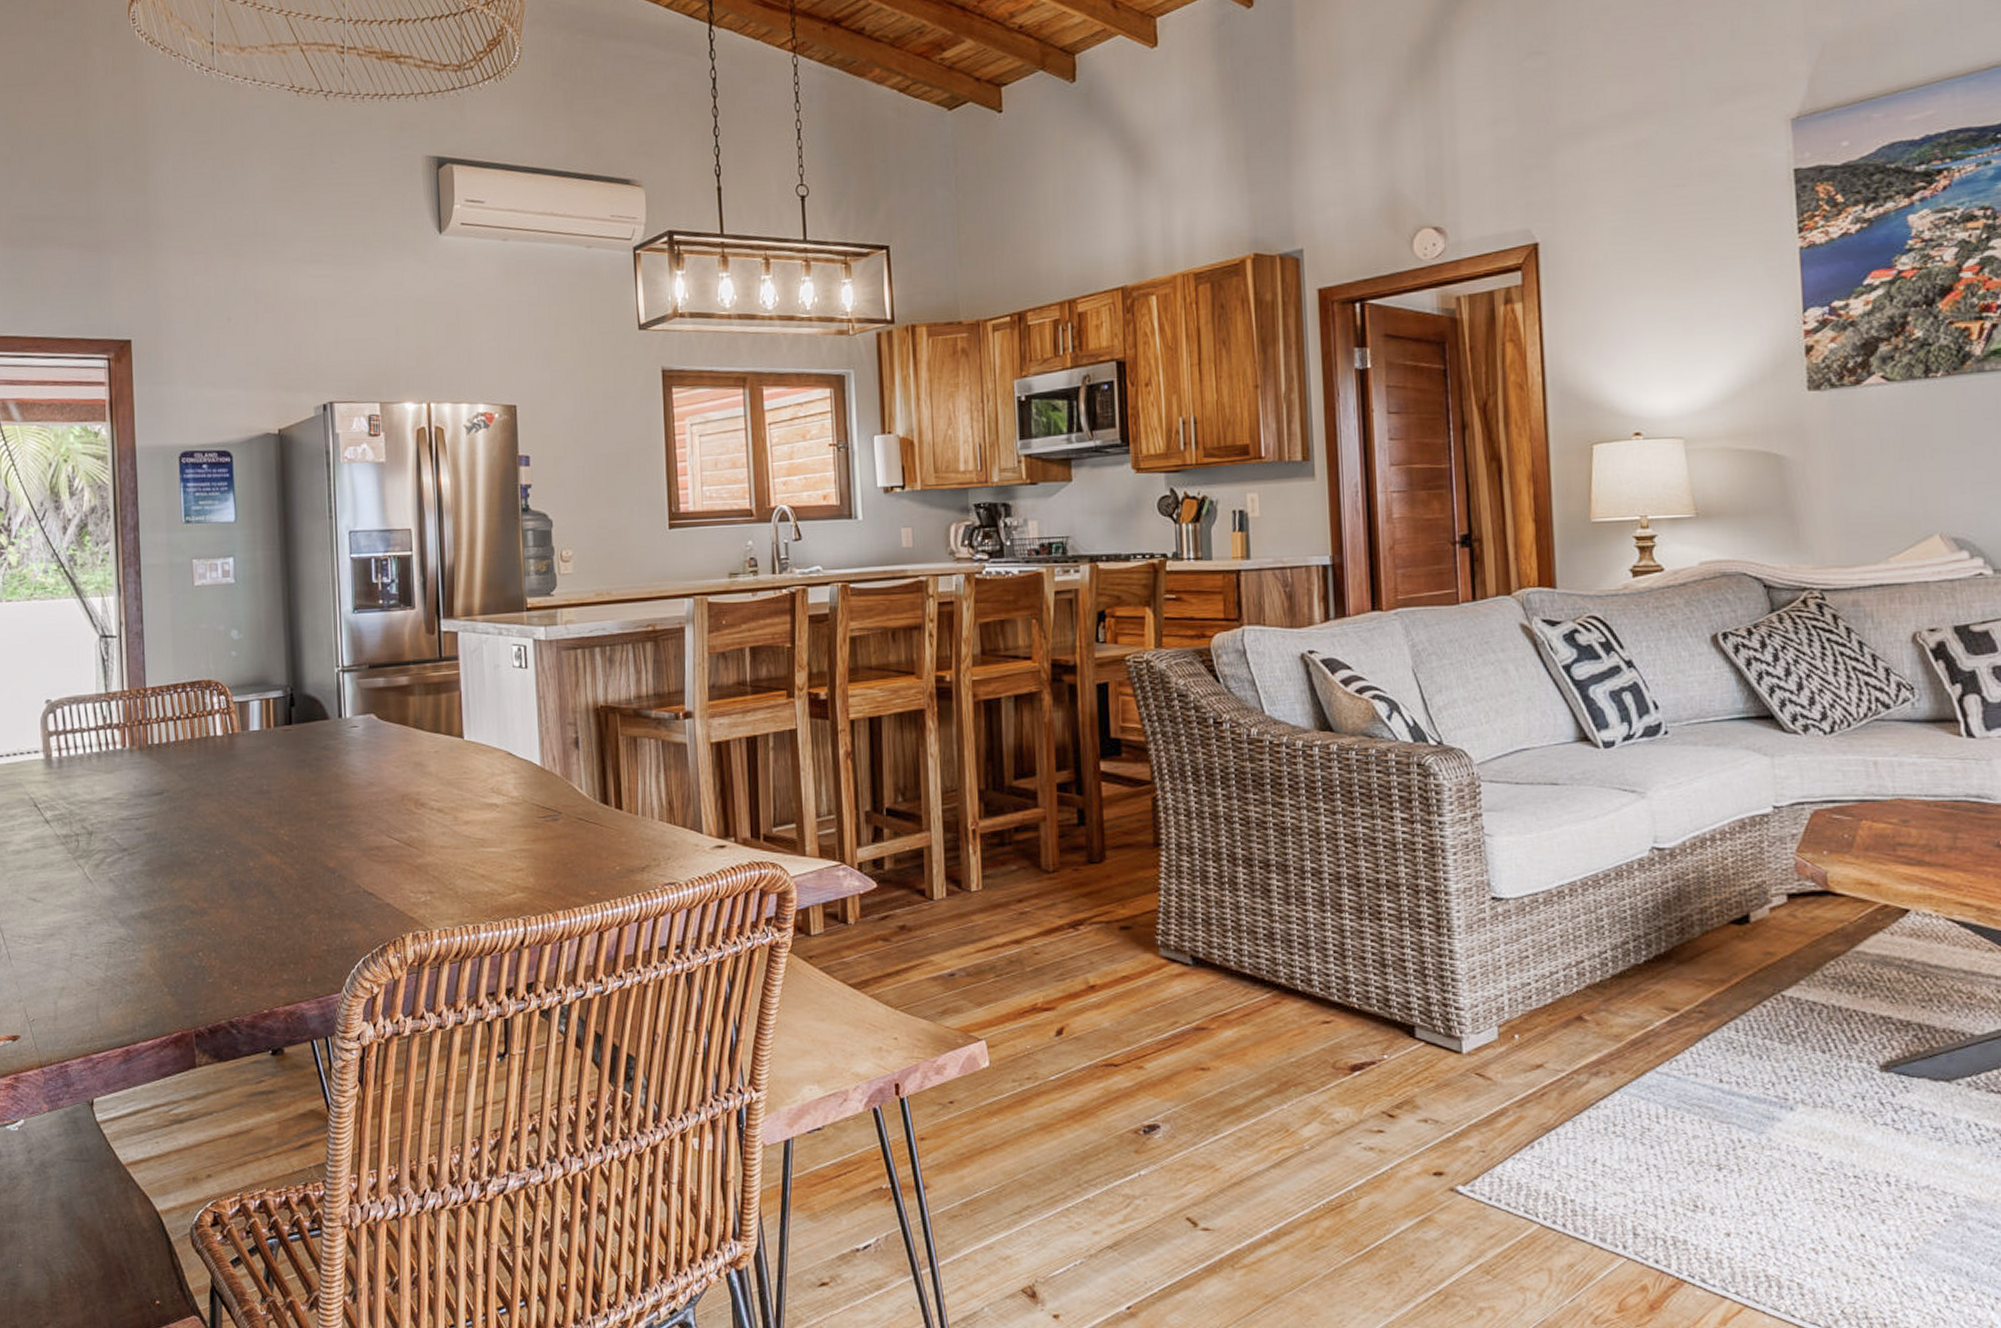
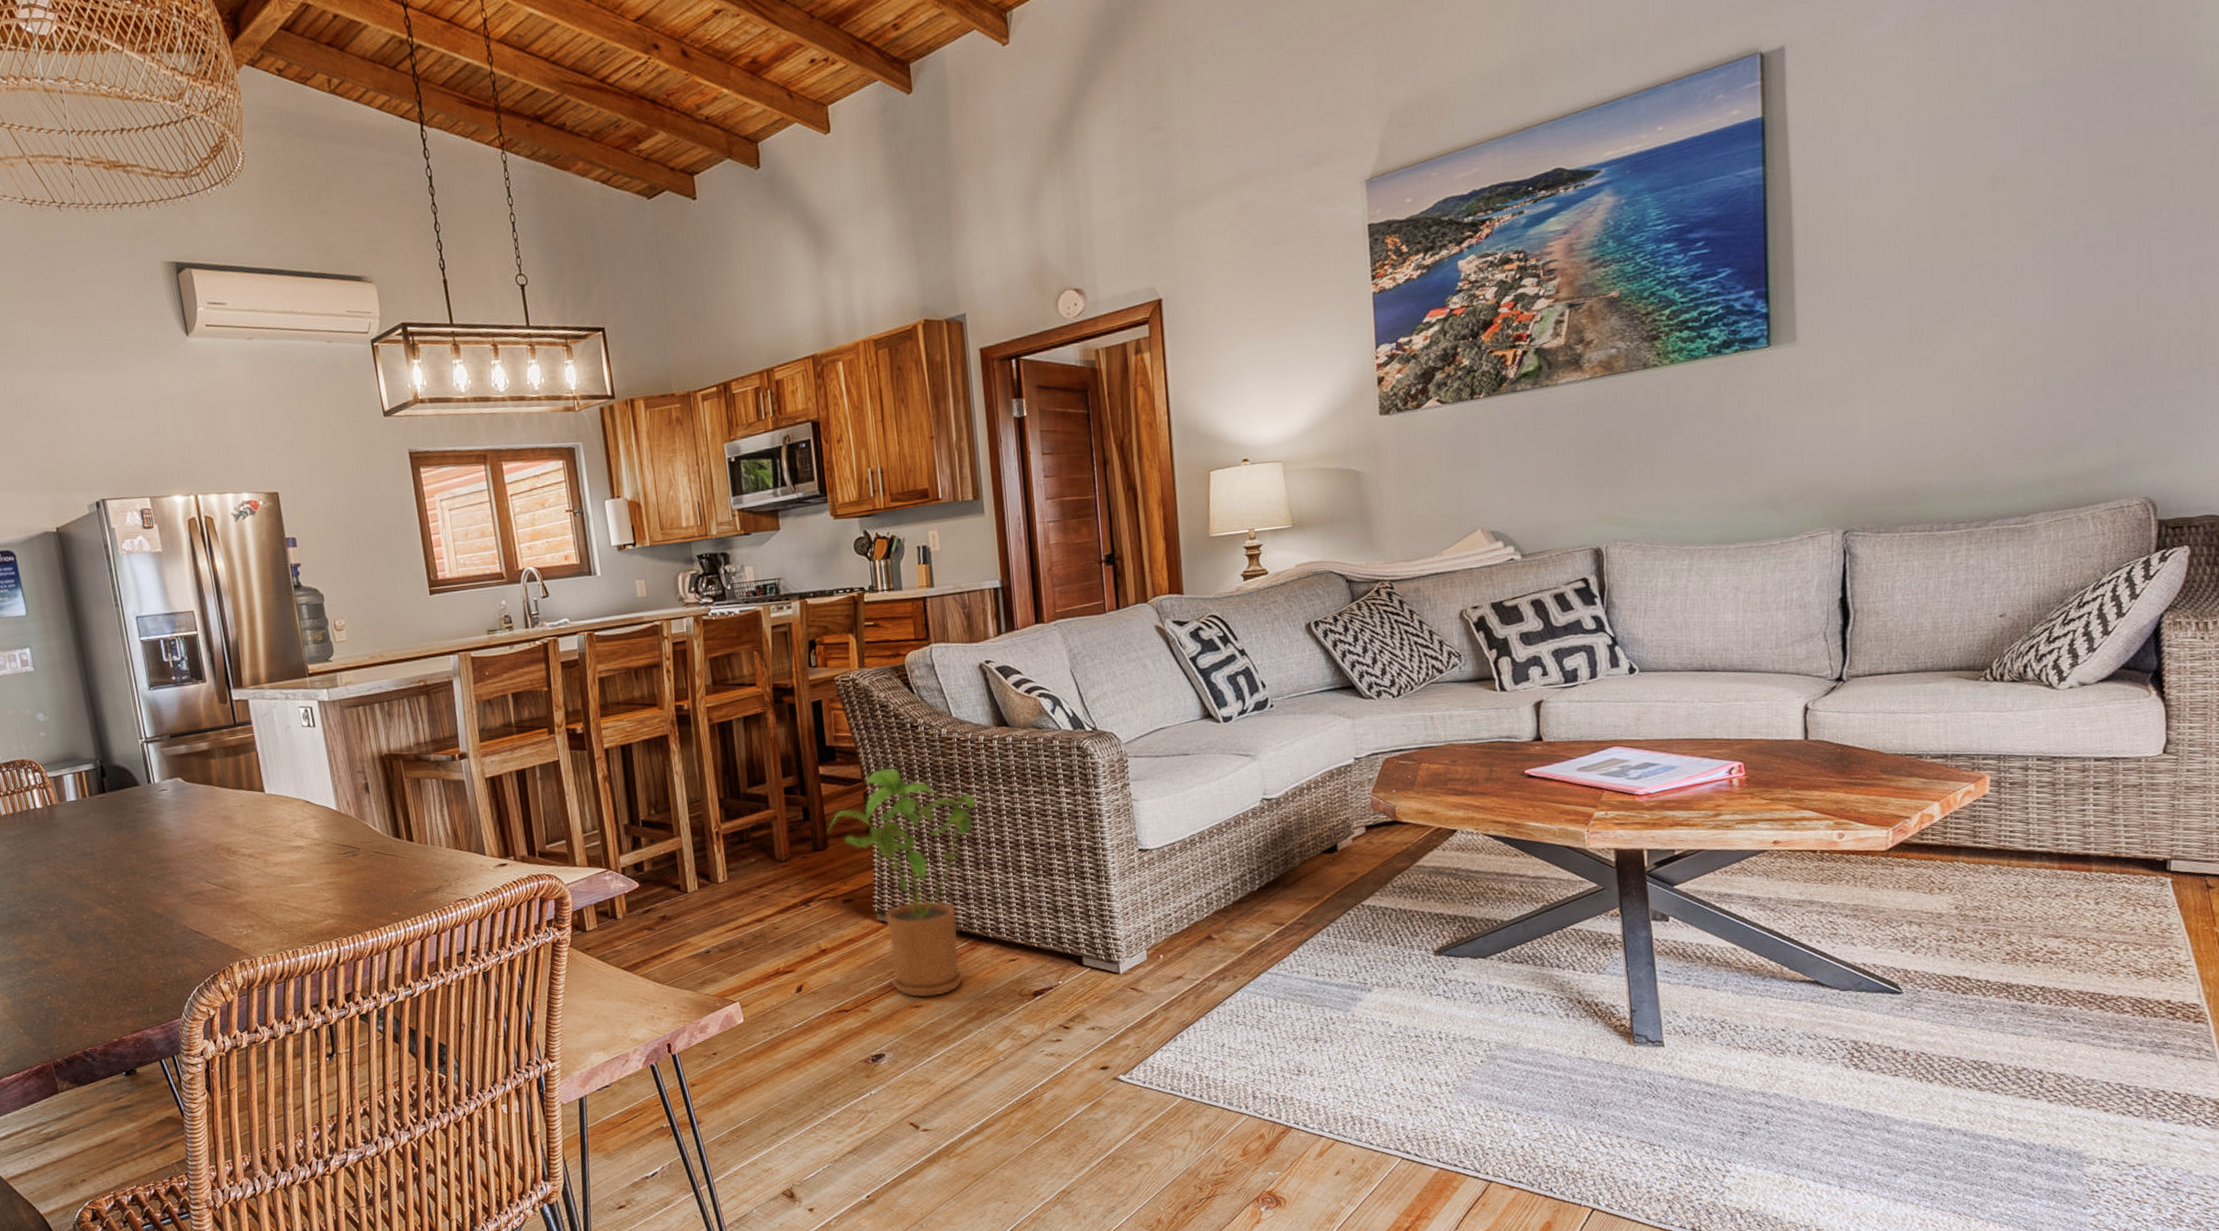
house plant: none [1105,770,1290,1058] -> present [827,767,977,998]

